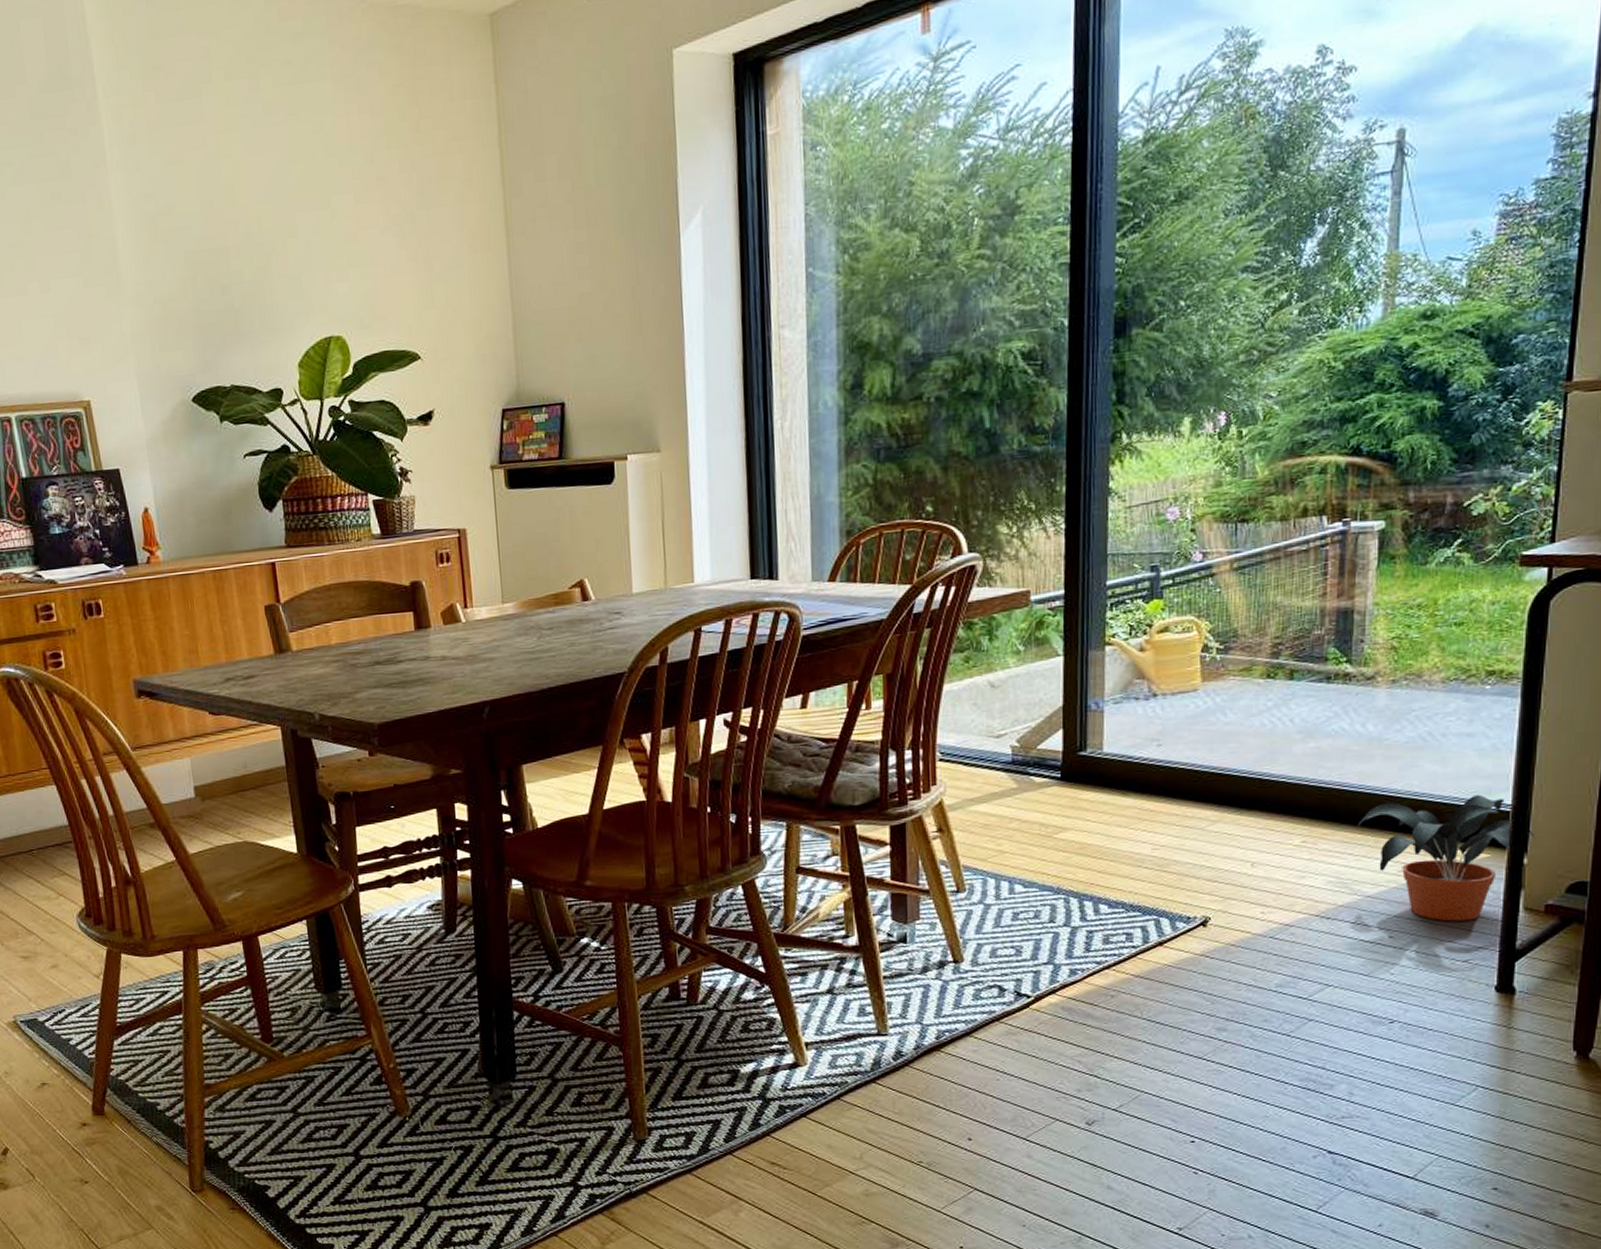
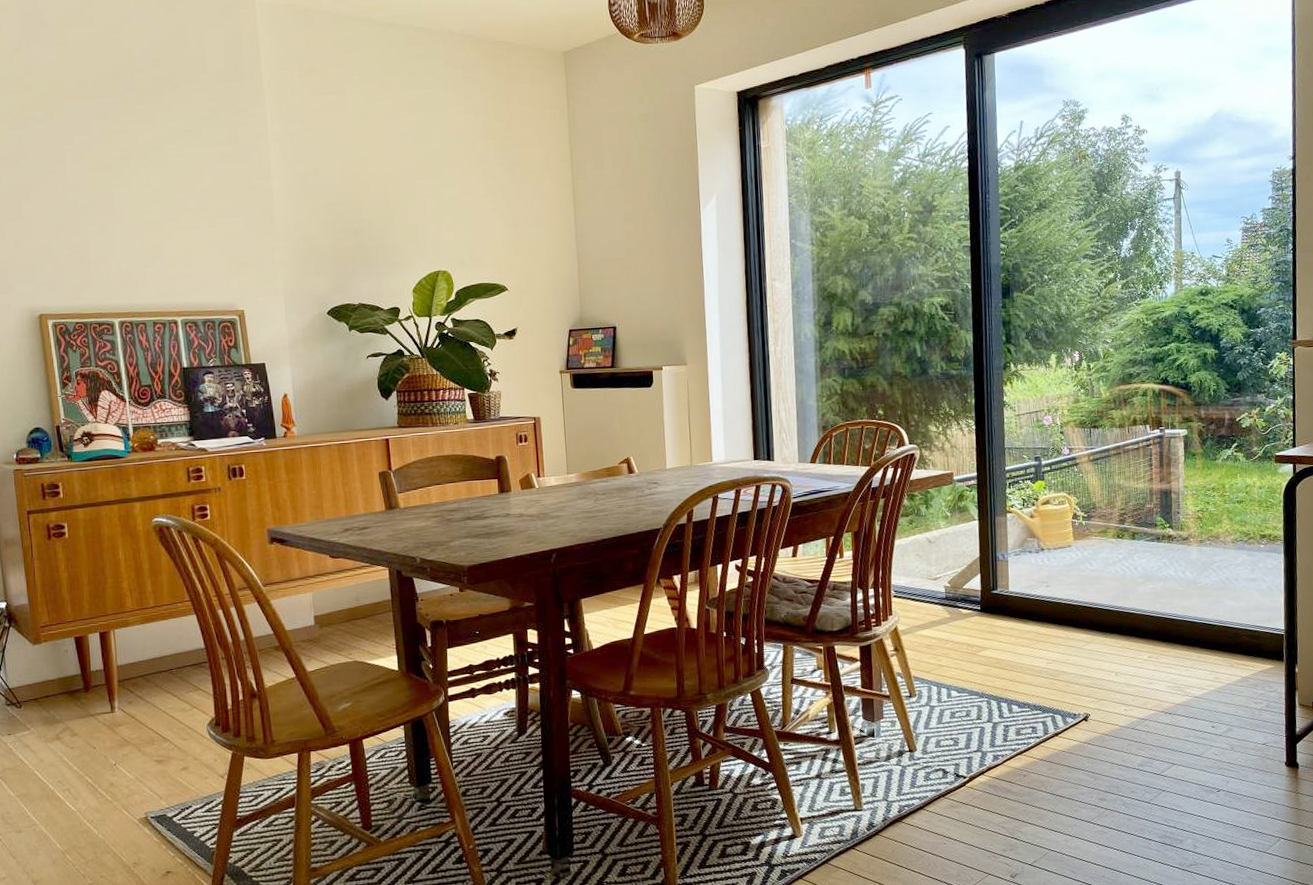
potted plant: present [1356,794,1536,922] -> none [1184,622,1302,715]

